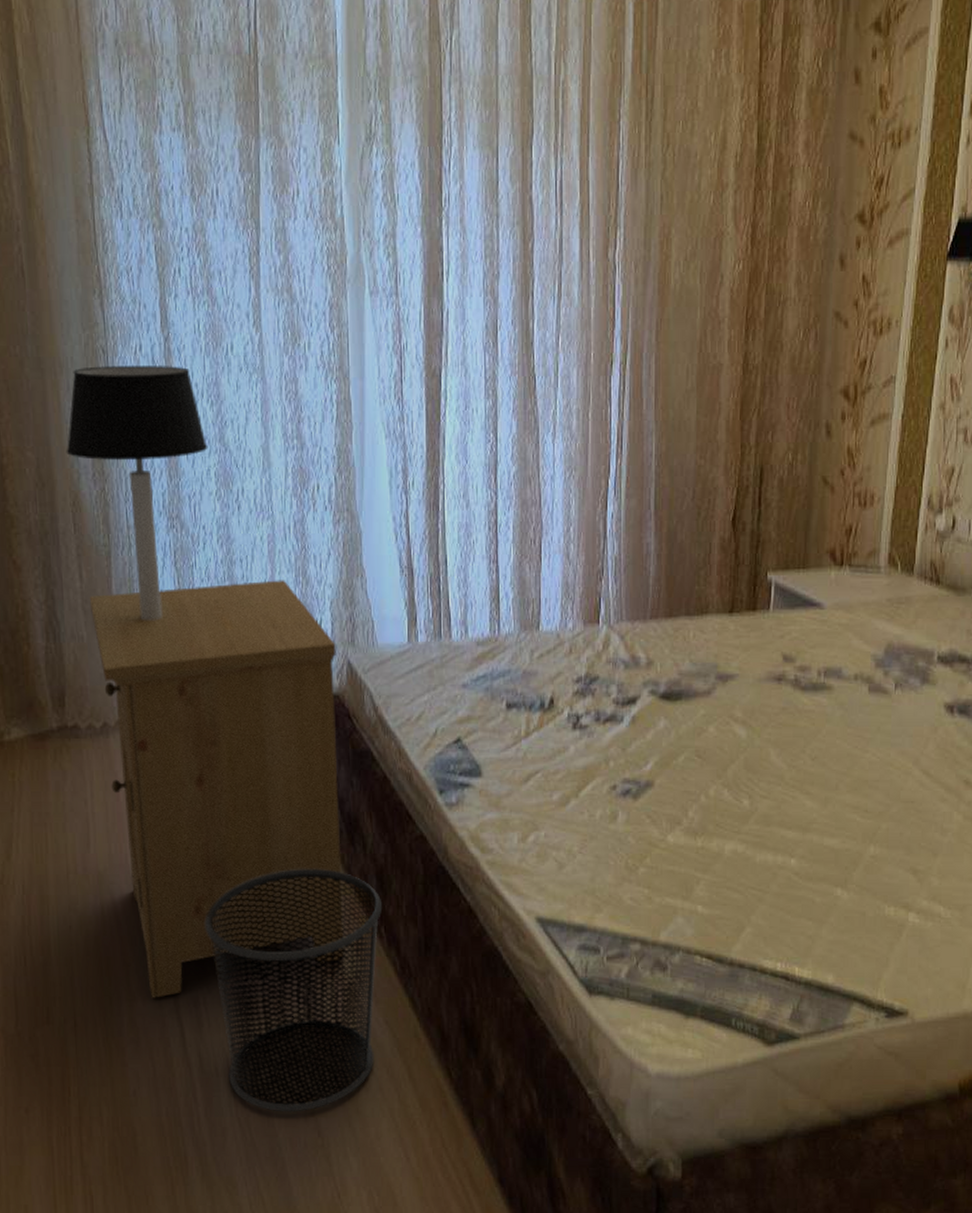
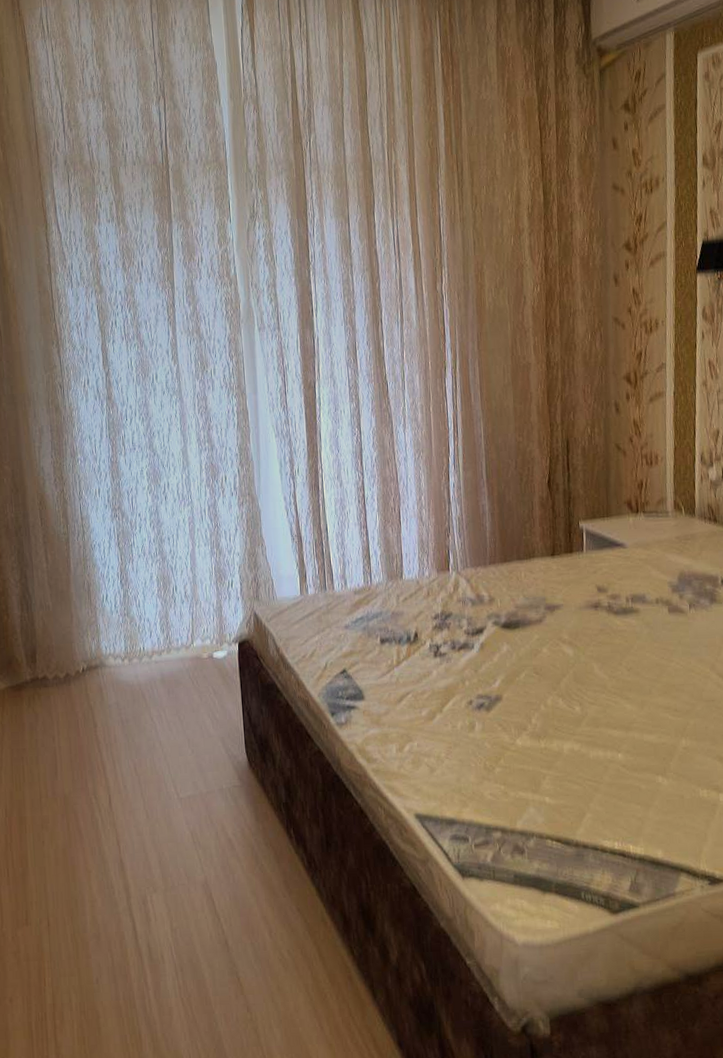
table lamp: present [66,366,208,620] -> none [34,394,141,590]
nightstand: present [89,580,344,998] -> none [53,552,262,899]
waste bin: present [205,869,383,1112] -> none [149,783,291,992]

